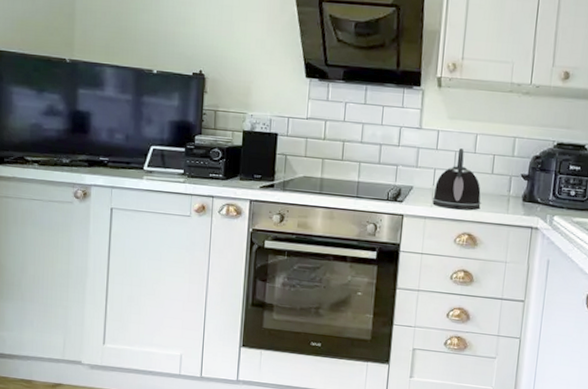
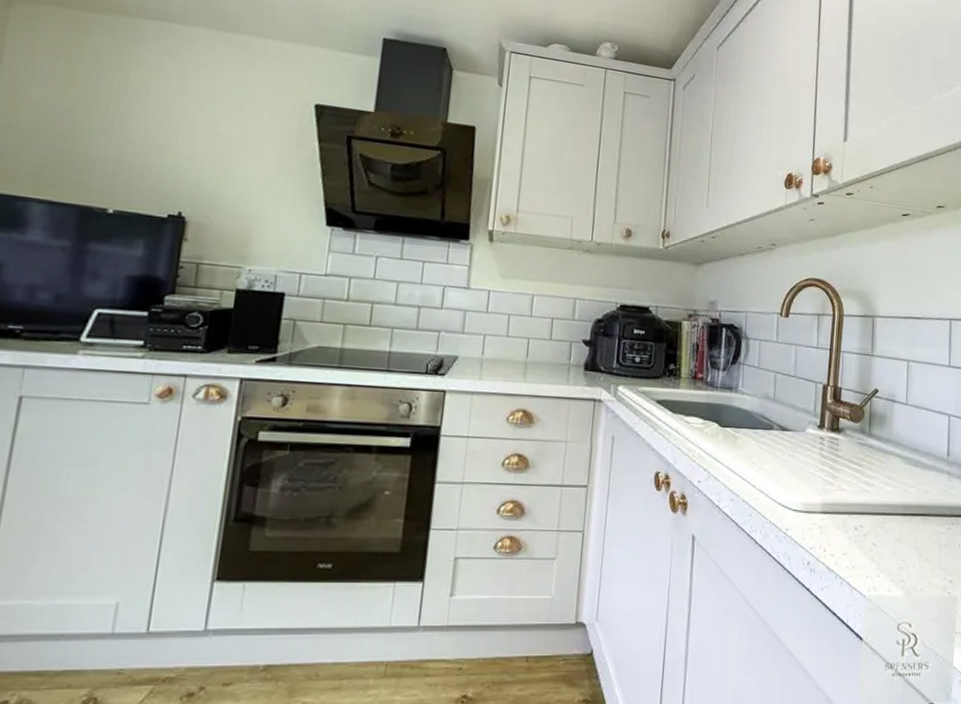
kettle: present [431,148,481,211] -> none [480,311,538,384]

